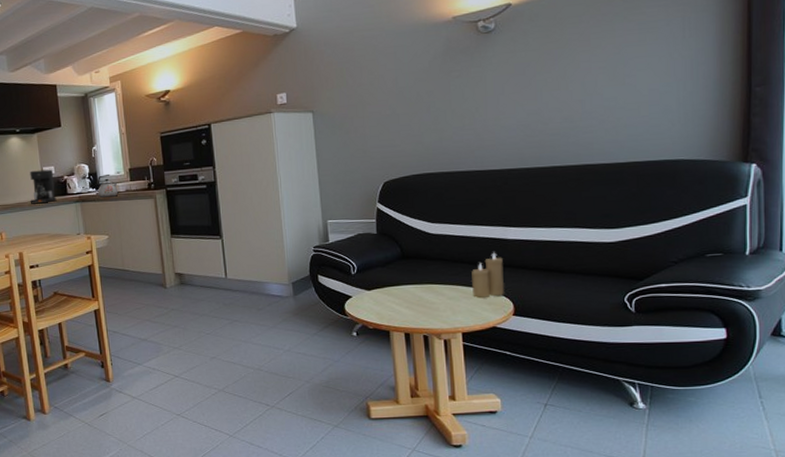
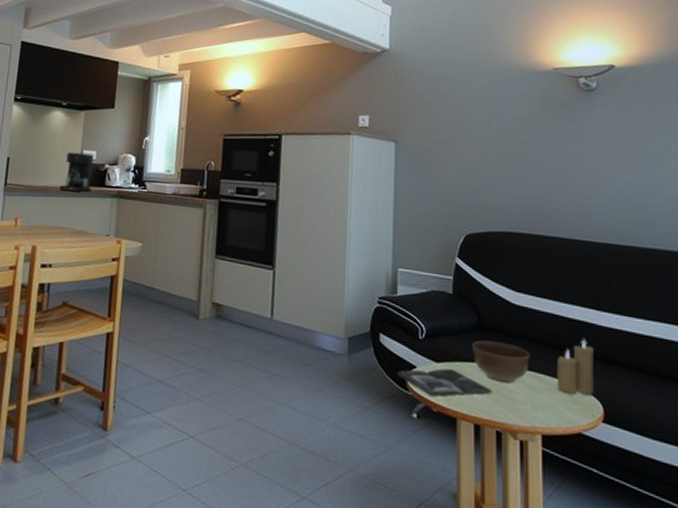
kettle: present [97,174,119,199] -> none [140,171,165,199]
magazine: none [336,293,417,317] -> present [397,368,492,397]
bowl: none [396,266,448,298] -> present [471,340,530,383]

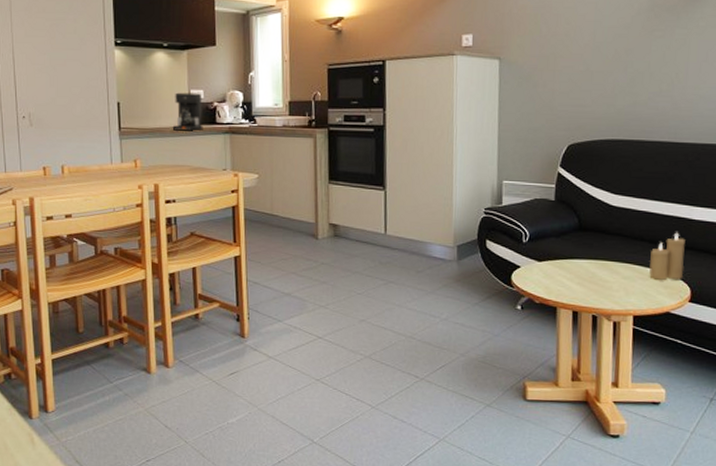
magazine: present [397,368,492,397] -> none [503,266,589,290]
bowl: present [471,340,530,383] -> none [571,239,626,275]

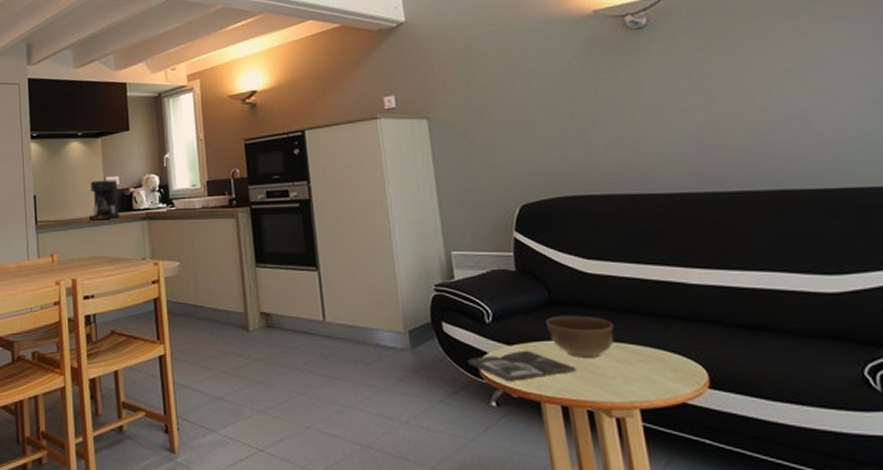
magazine: none [503,266,589,290] -> present [467,350,576,381]
bowl: none [571,239,626,275] -> present [545,315,615,358]
candle: present [649,232,685,280] -> none [646,301,695,361]

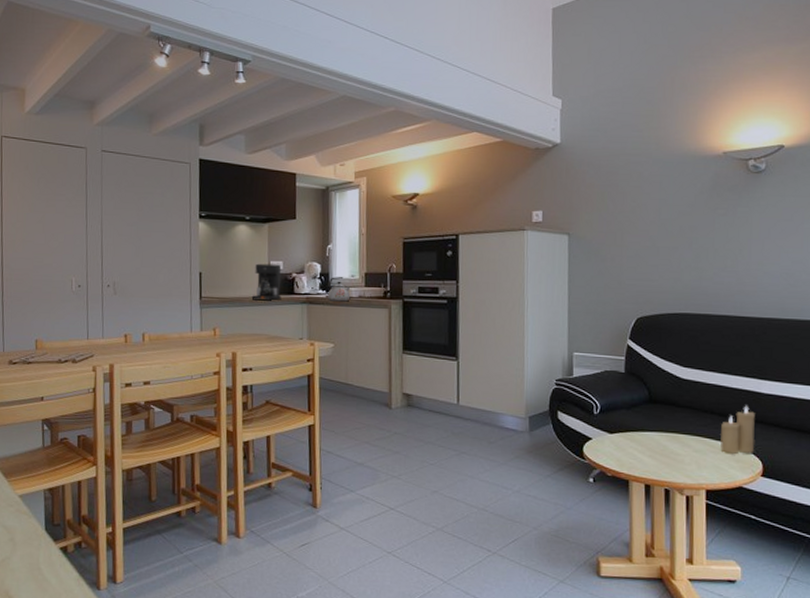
kettle: none [168,188,193,216] -> present [327,277,351,303]
magazine: present [467,350,576,381] -> none [574,438,661,463]
bowl: present [545,315,615,358] -> none [642,411,697,448]
candle: none [646,301,695,361] -> present [720,406,755,454]

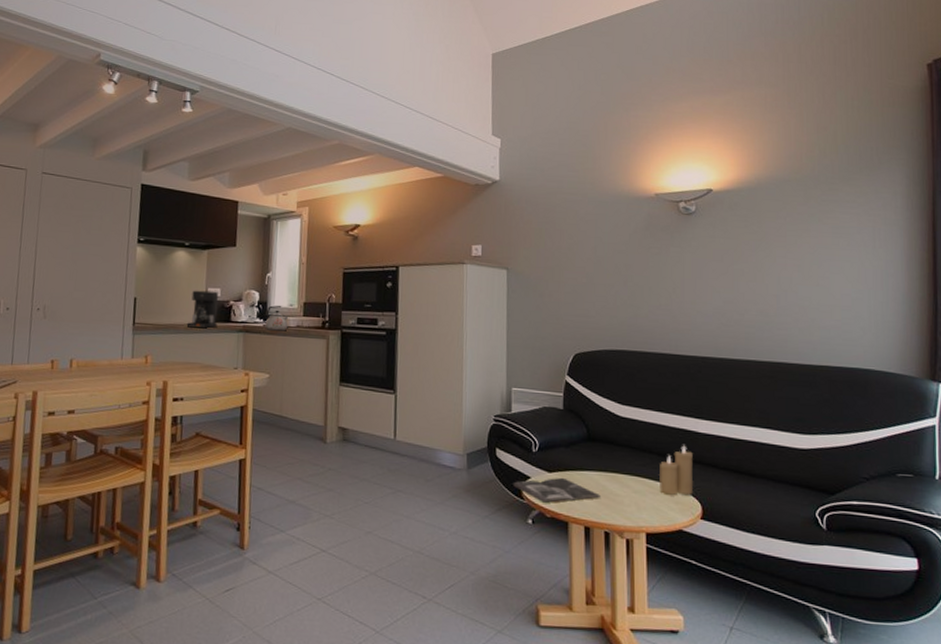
magazine: none [574,438,661,463] -> present [513,477,600,503]

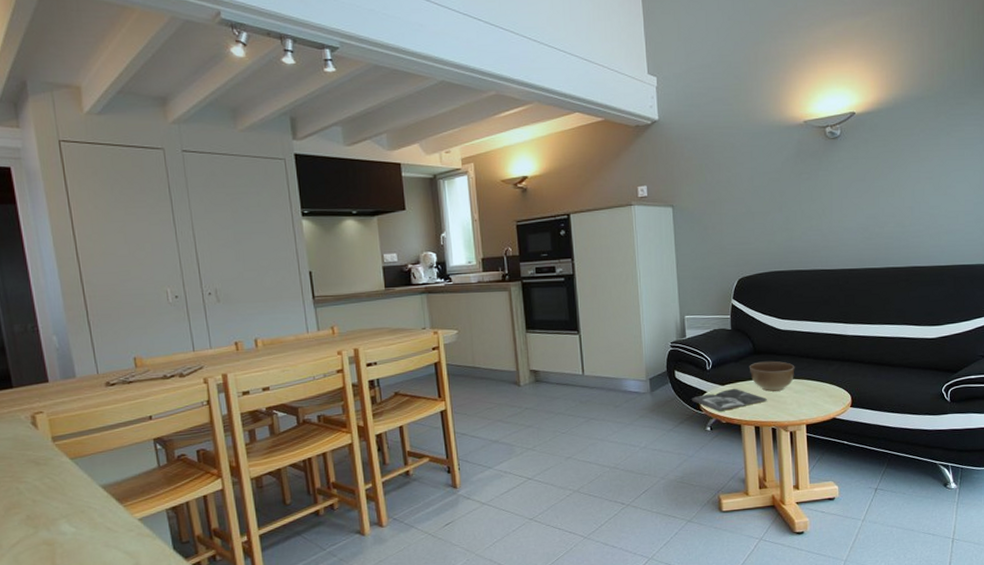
coffee maker: present [186,290,219,329] -> none [368,257,399,295]
kettle: present [264,305,289,332] -> none [445,264,470,290]
bowl: none [581,450,635,488] -> present [749,361,795,392]
candle: present [658,445,694,496] -> none [815,347,844,391]

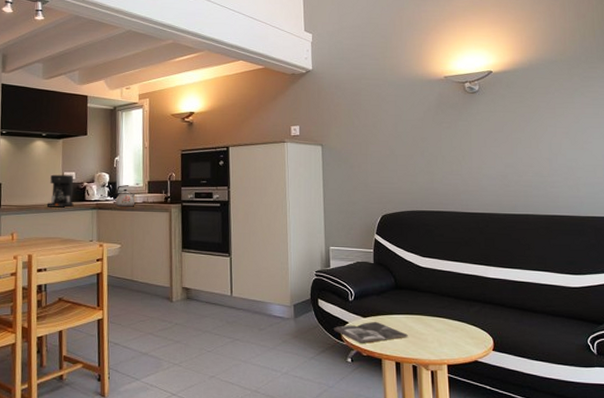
coffee maker: none [368,257,399,295] -> present [46,174,74,208]
kettle: none [445,264,470,290] -> present [115,185,136,208]
bowl: present [749,361,795,392] -> none [390,297,436,328]

